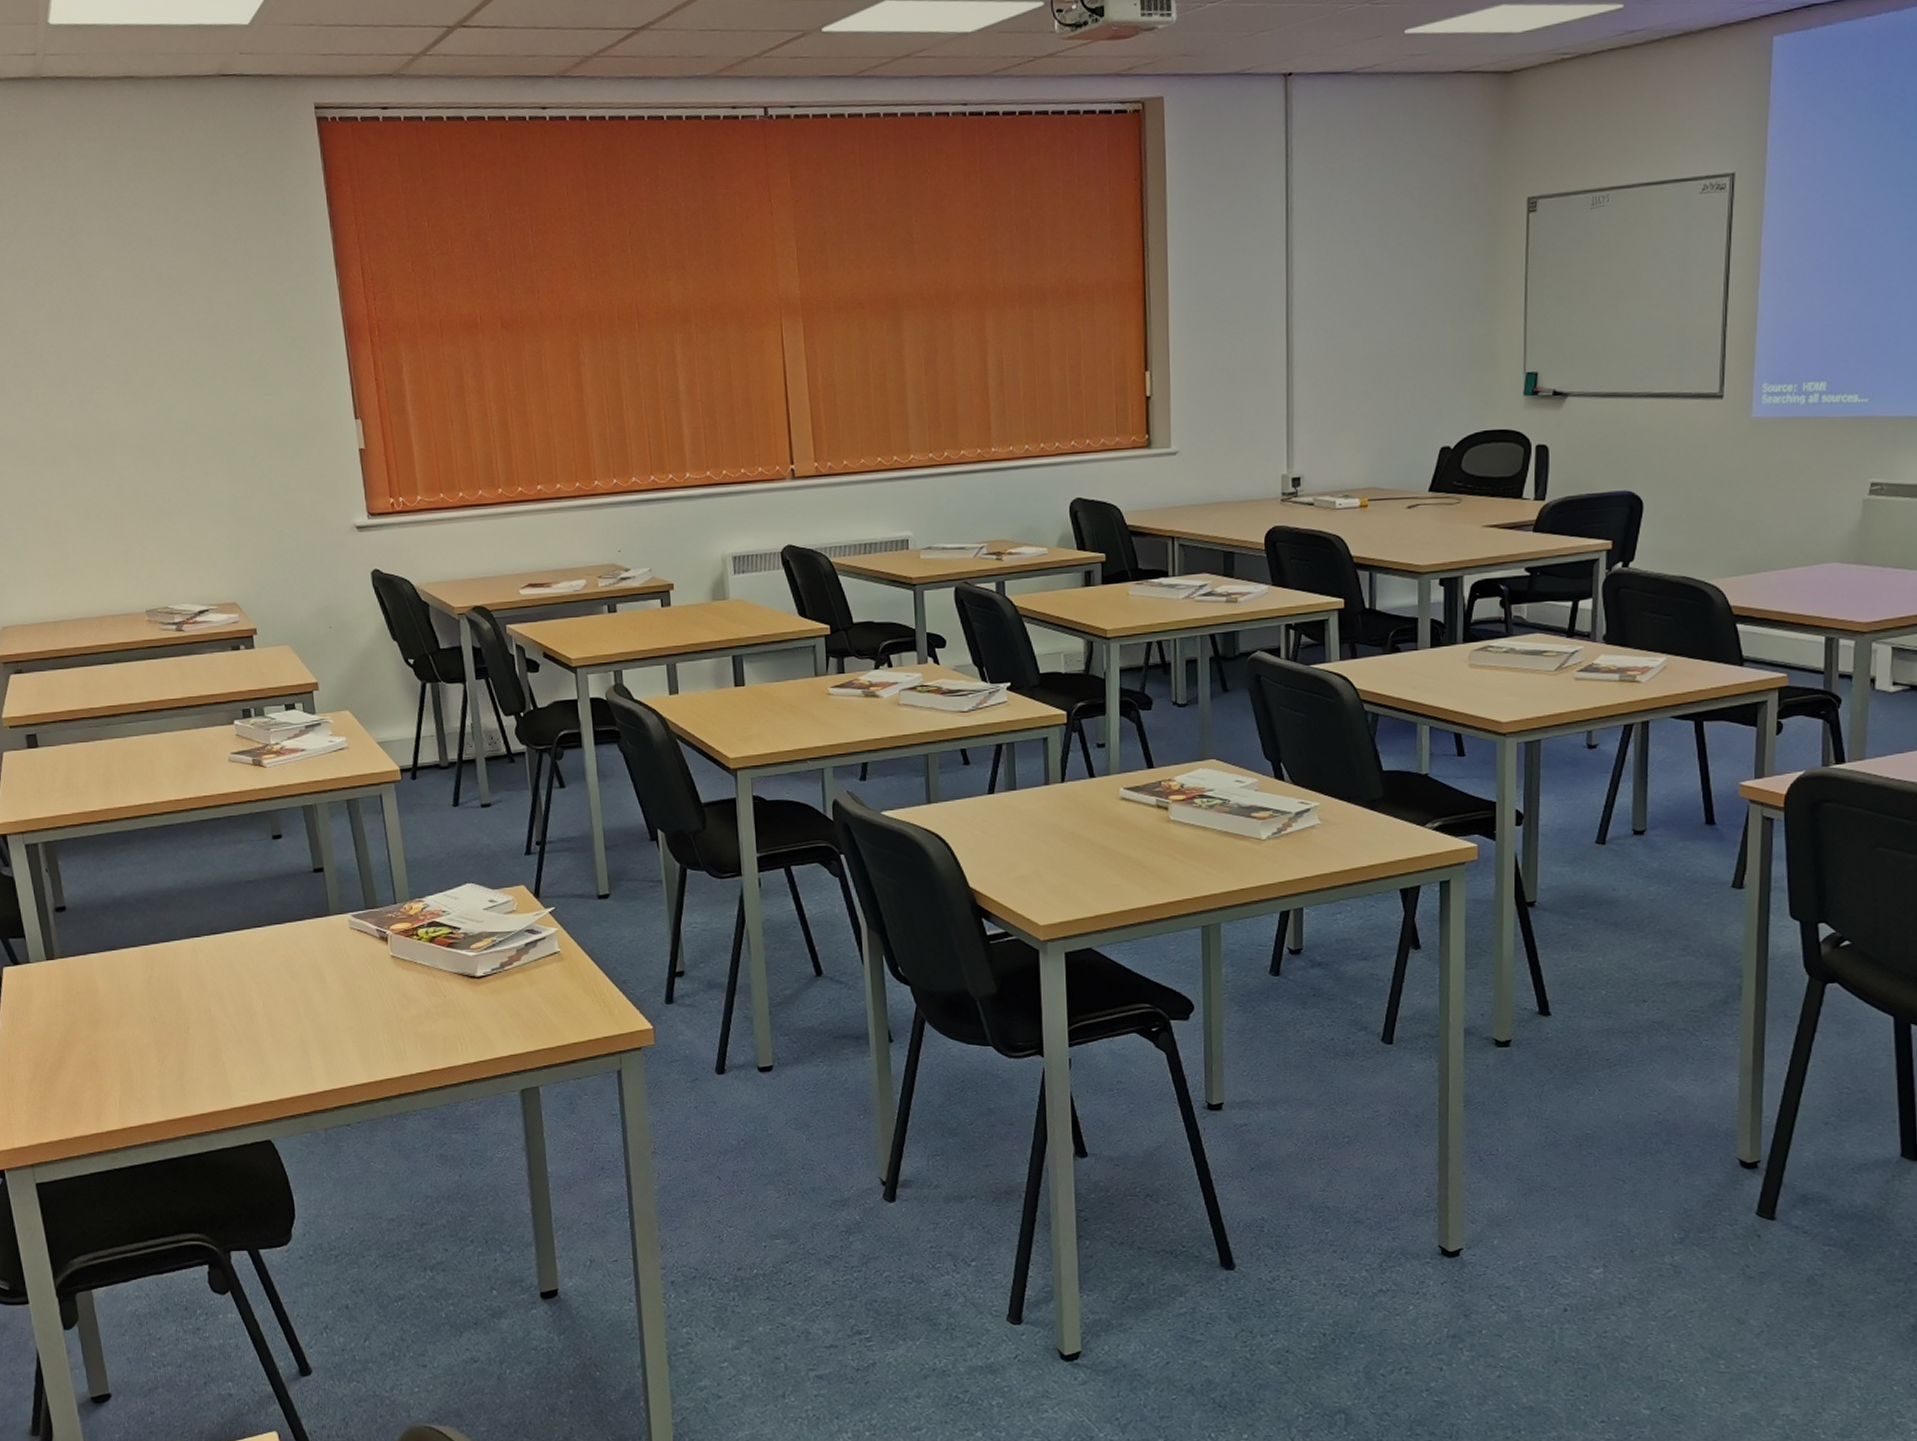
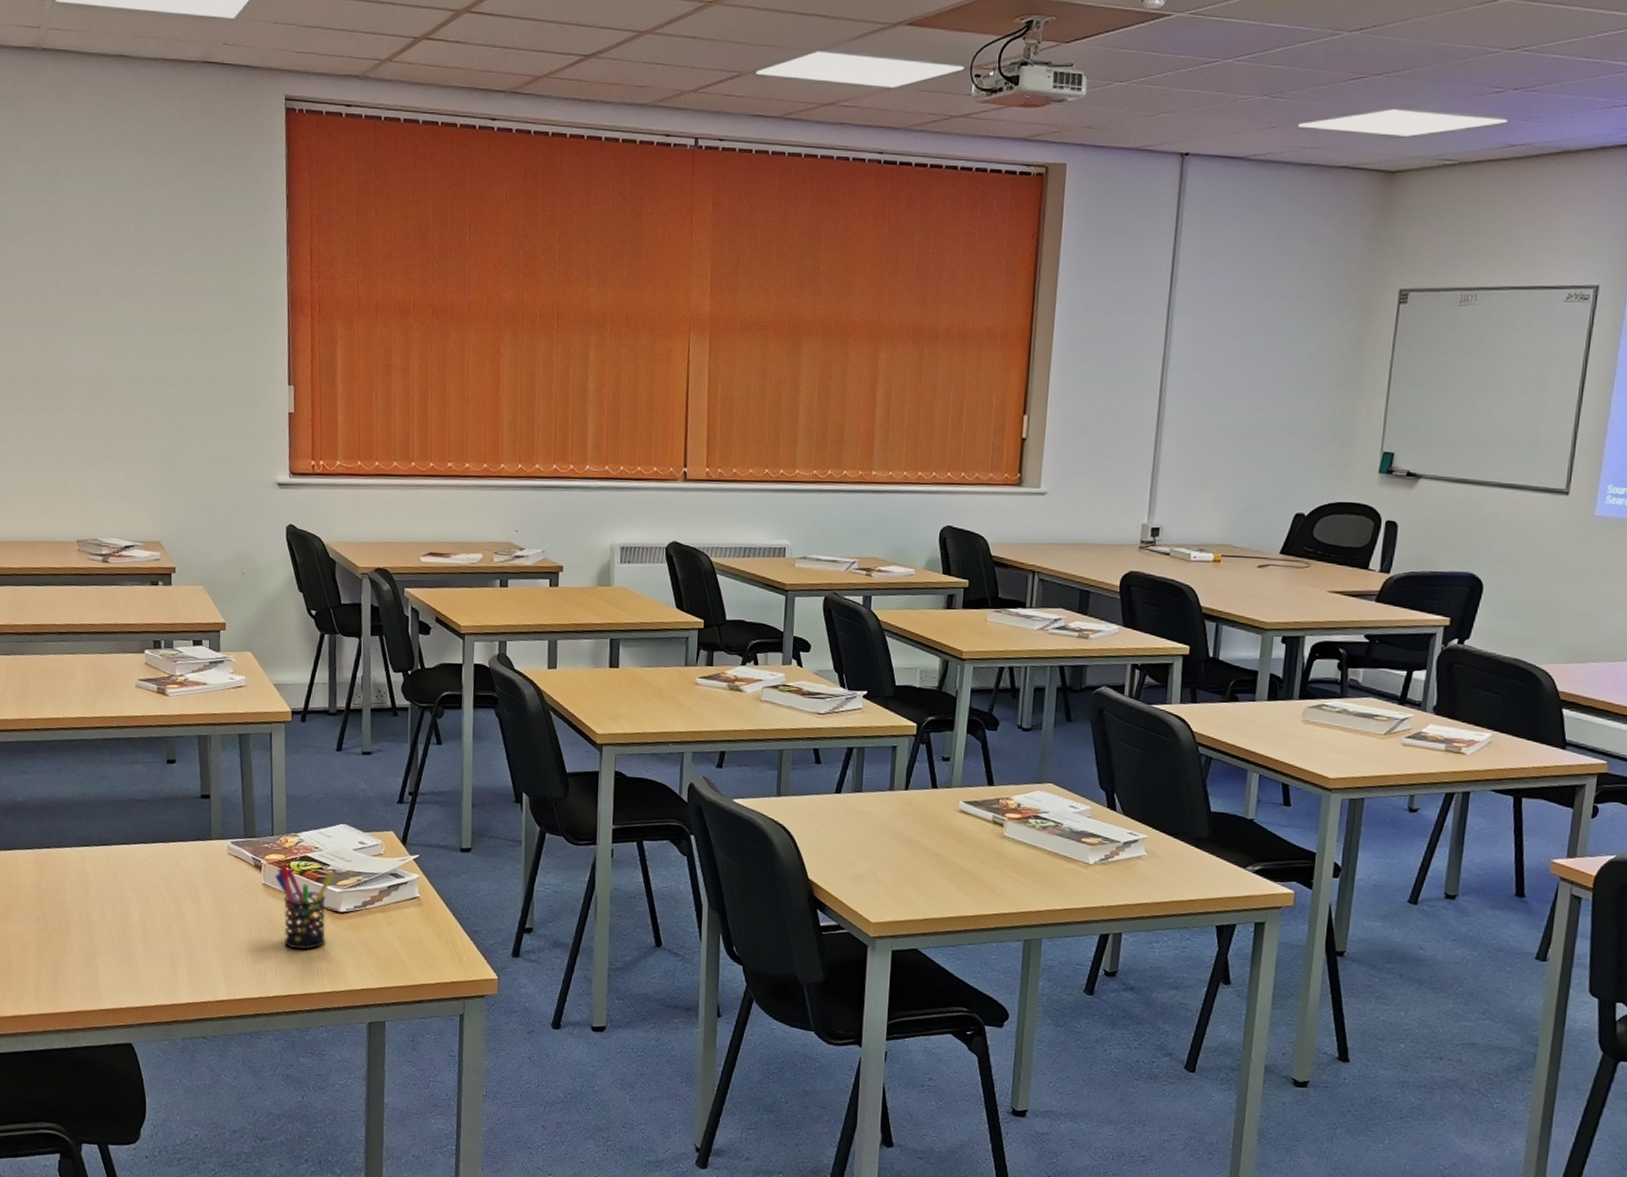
pen holder: none [402,933,466,1021] -> present [274,864,334,950]

